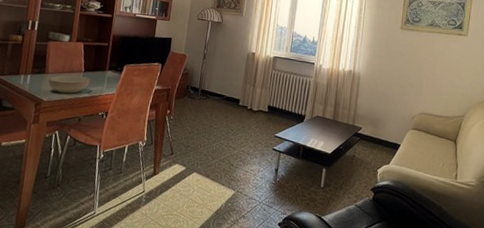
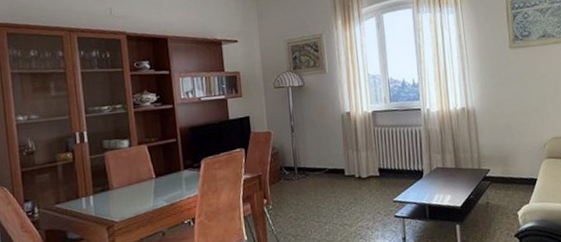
bowl: present [48,75,91,94] -> none [114,183,166,209]

